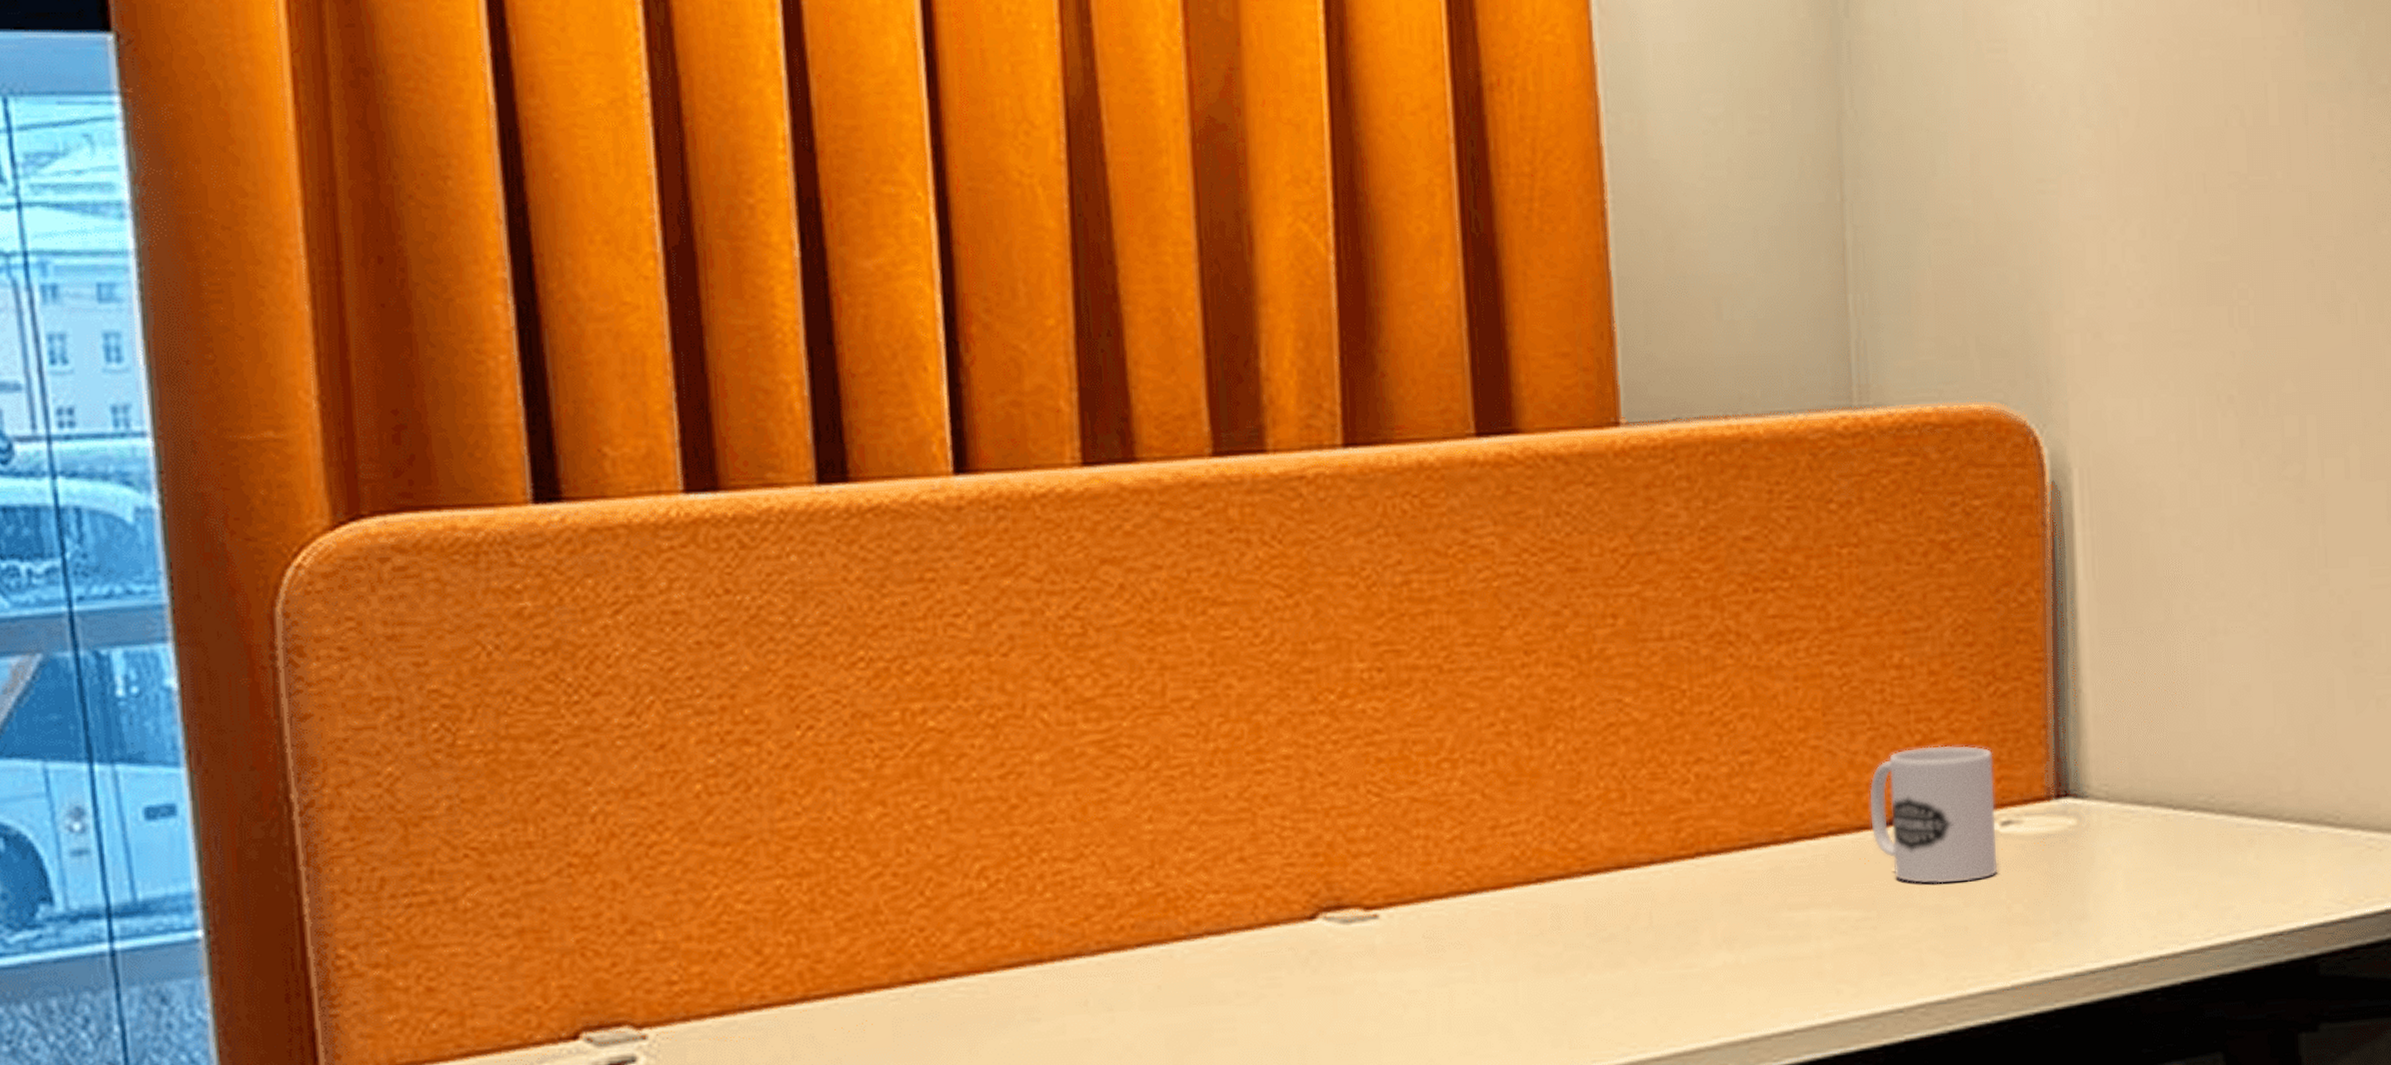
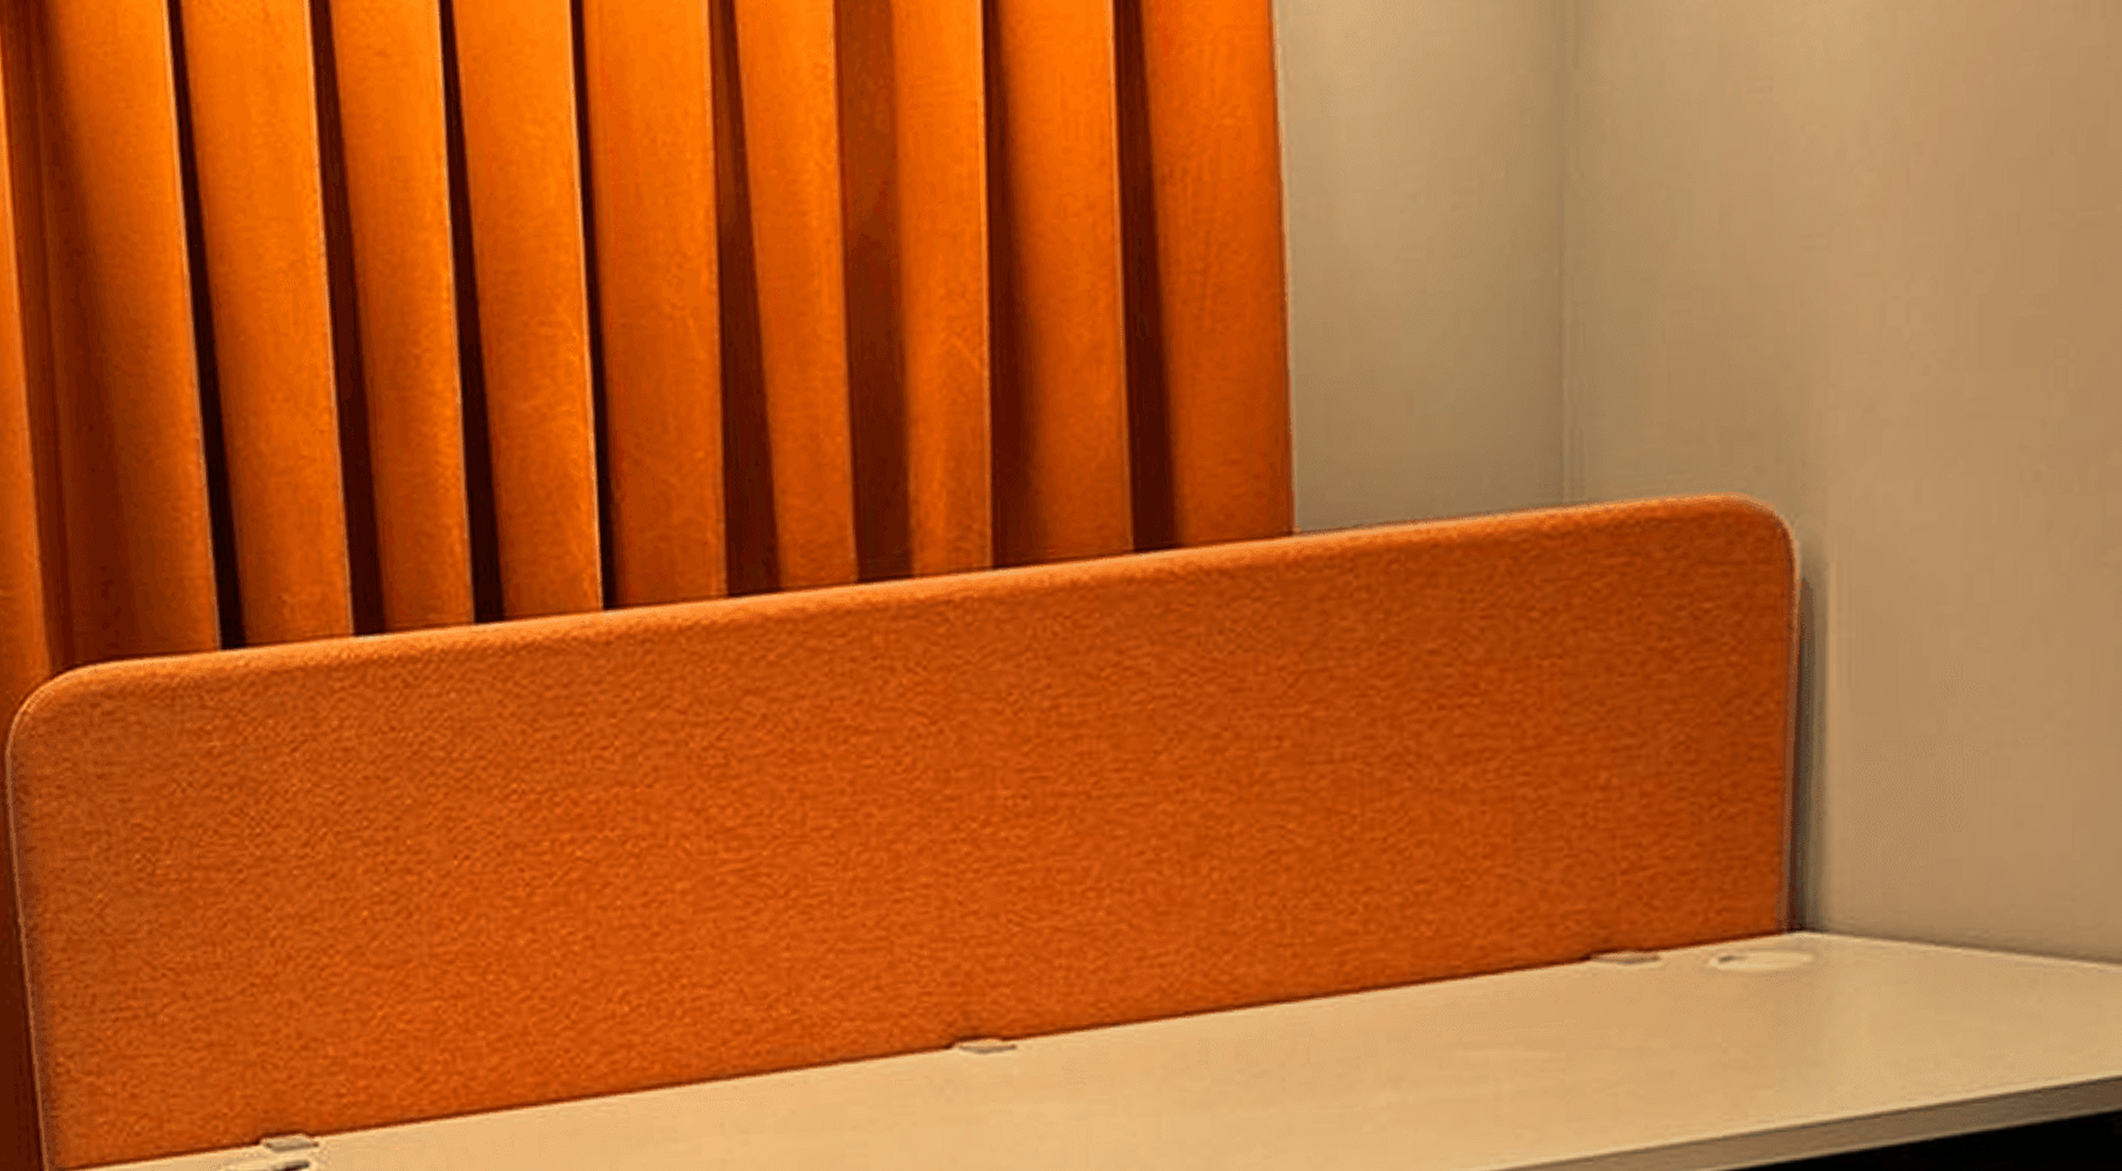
mug: present [1869,745,1997,884] -> none [1562,873,1714,1024]

